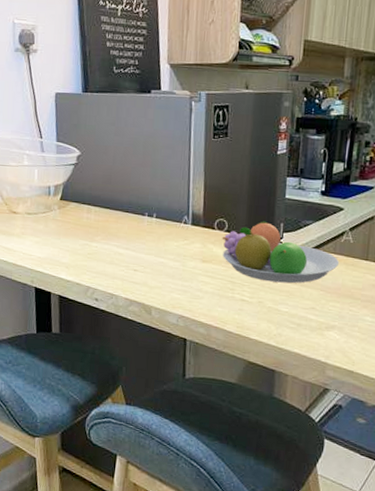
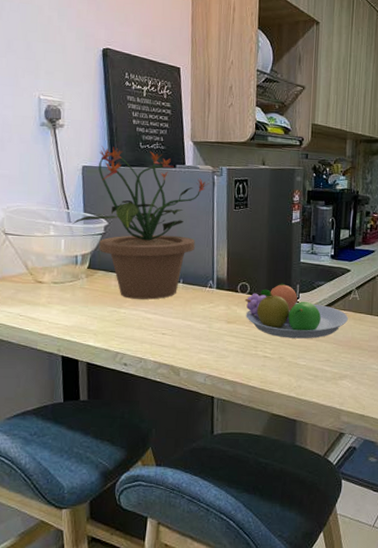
potted plant: none [46,71,187,234] -> present [73,146,210,300]

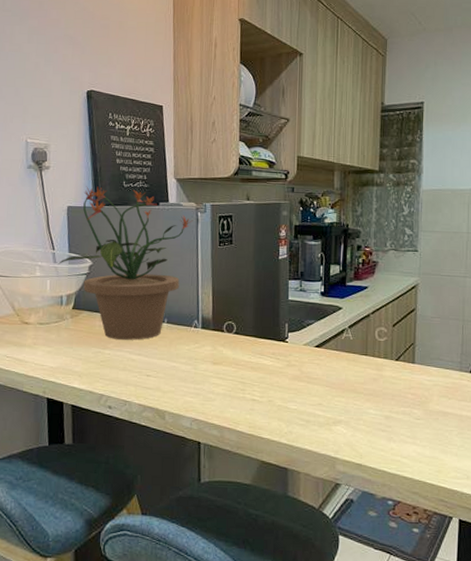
fruit bowl: present [244,283,349,339] -> none [231,322,342,381]

